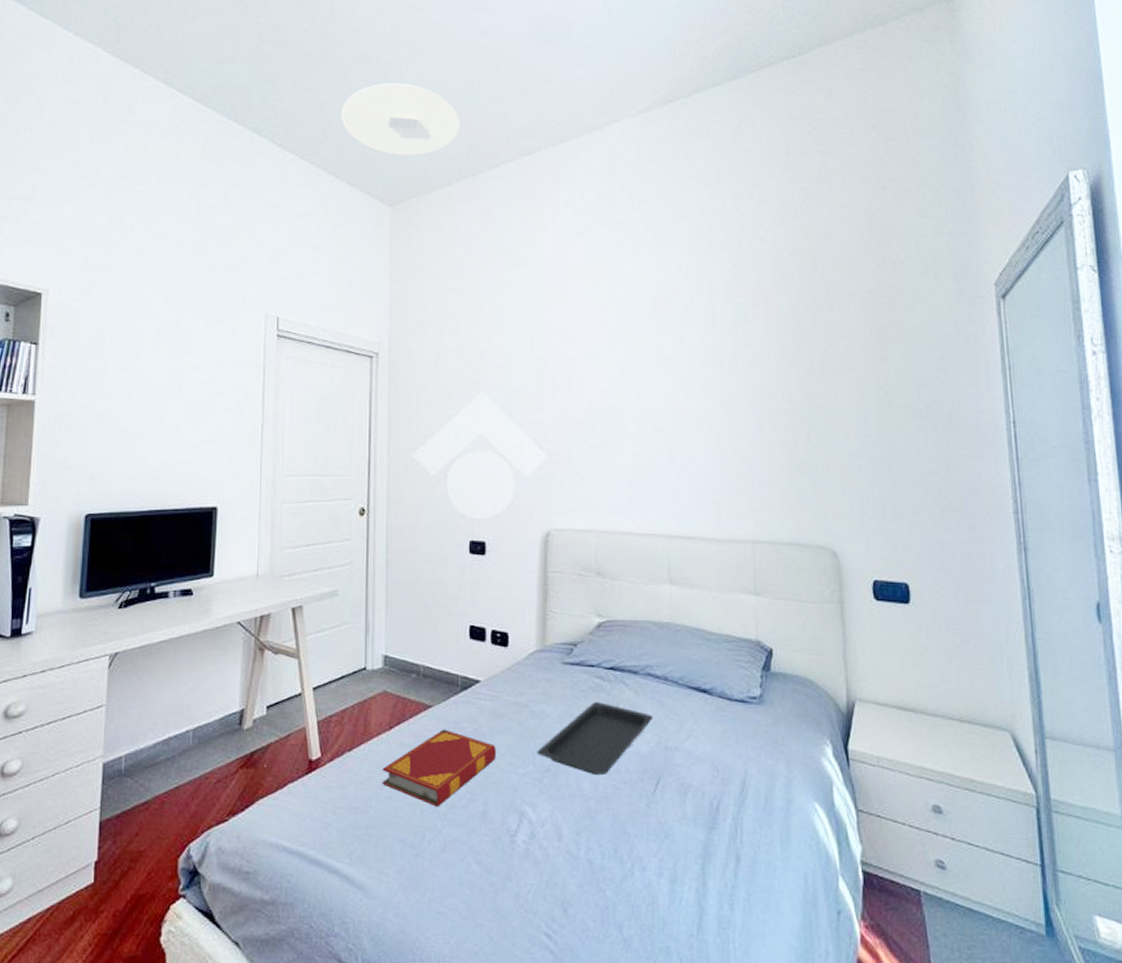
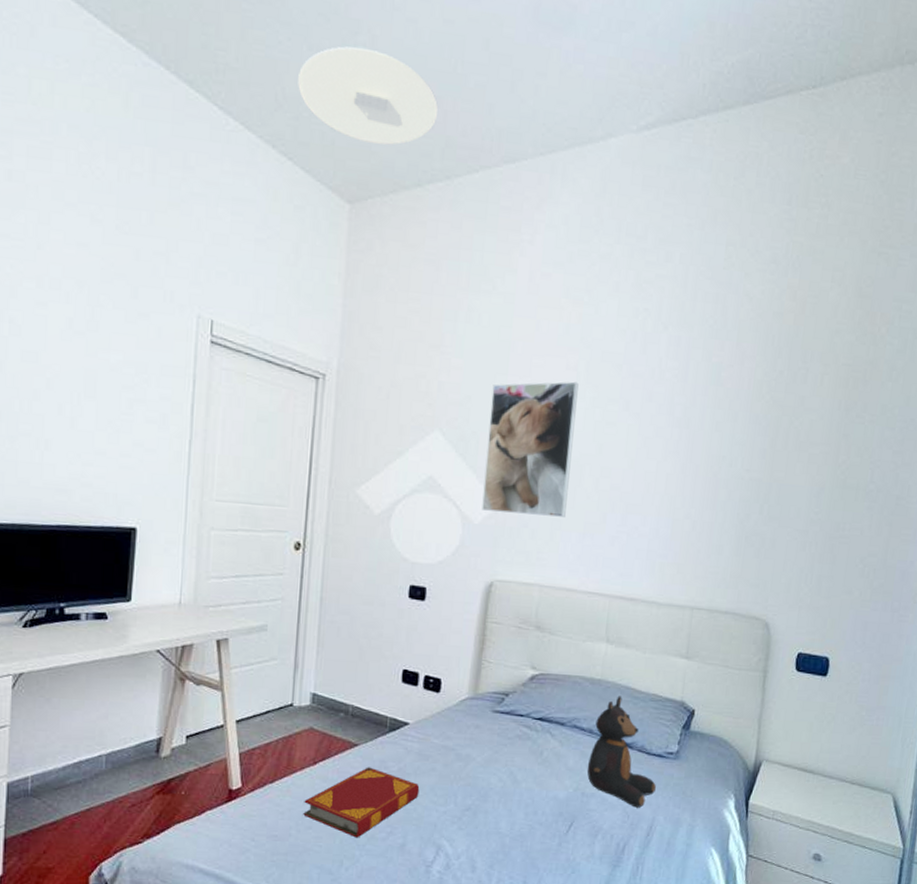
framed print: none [531,335,613,463] -> present [482,381,579,517]
serving tray: present [537,702,654,776] -> none [459,749,575,816]
teddy bear: none [667,638,743,760] -> present [586,695,656,808]

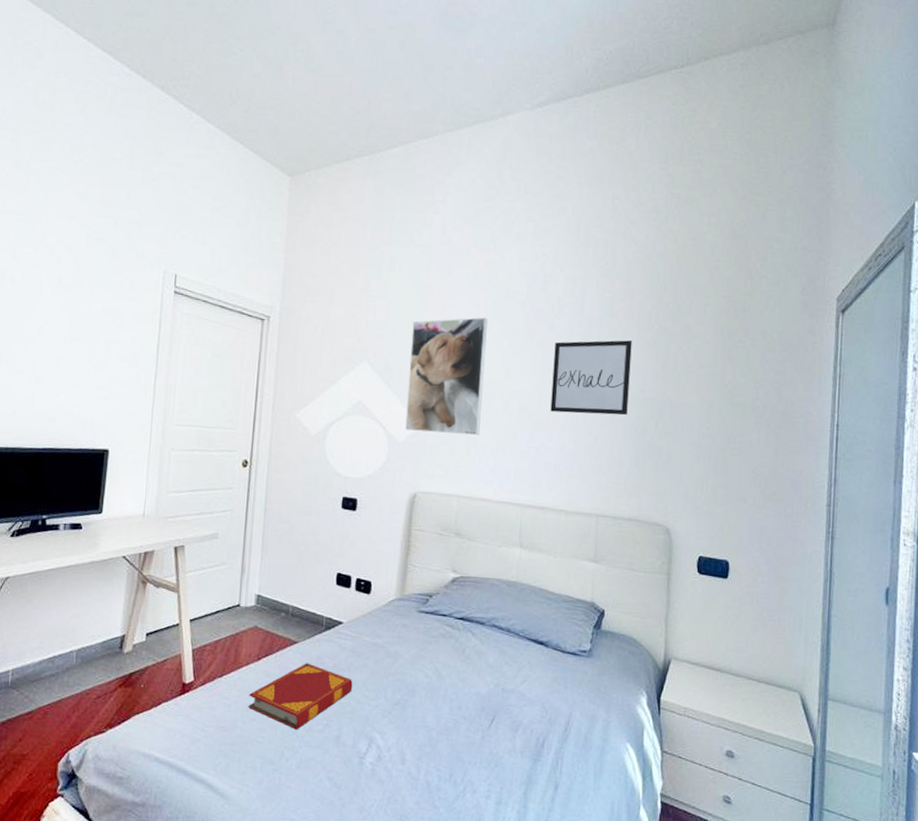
ceiling light: present [298,46,439,146] -> none [248,53,364,129]
teddy bear: present [586,695,656,808] -> none [506,597,571,704]
wall art: none [645,412,740,498] -> present [550,340,632,416]

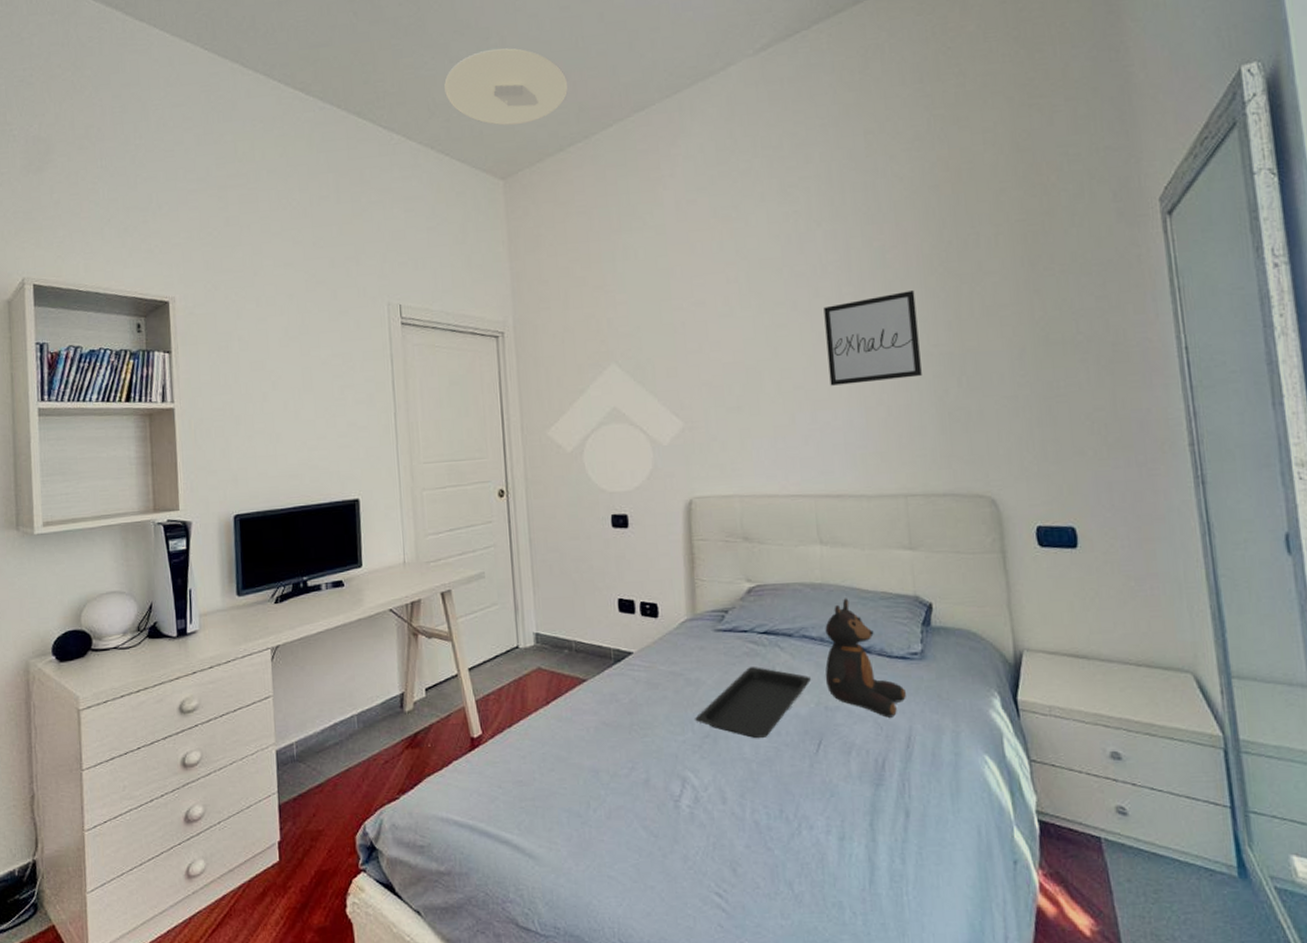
ceiling light: none [248,53,364,129] -> present [444,48,569,126]
hardback book: present [248,663,353,730] -> none [543,701,655,777]
serving tray: none [389,647,495,711] -> present [695,667,812,739]
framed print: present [405,317,488,435] -> none [659,293,753,431]
teddy bear: none [506,597,571,704] -> present [825,598,906,718]

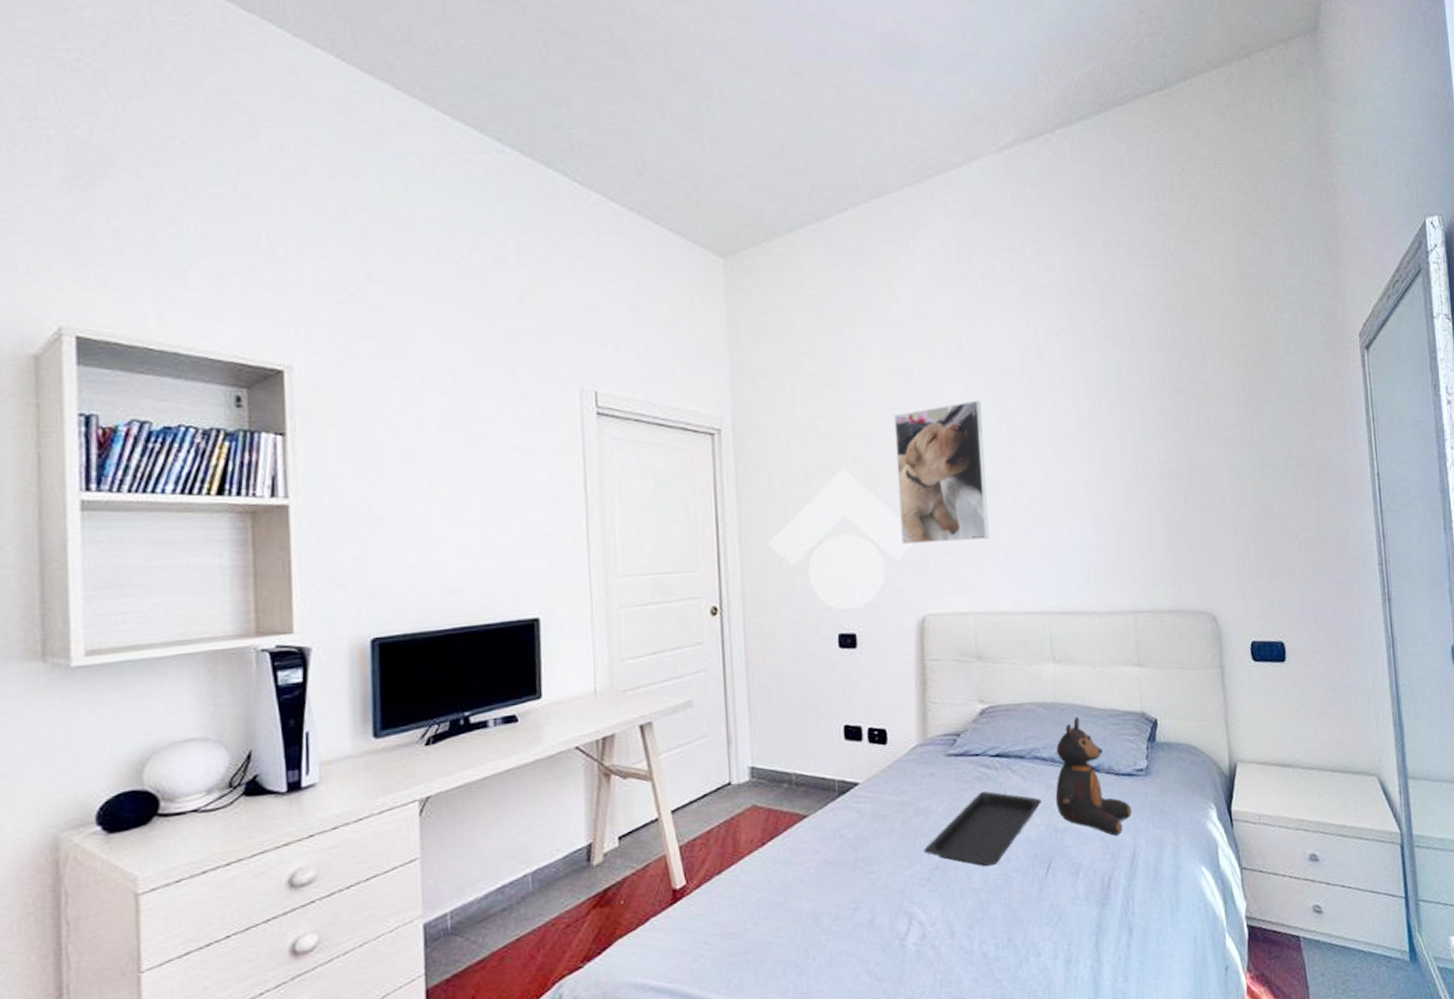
ceiling light: present [444,48,569,126] -> none [655,108,800,198]
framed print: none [659,293,753,431] -> present [894,400,989,544]
wall art: present [823,291,922,386] -> none [1061,407,1152,500]

